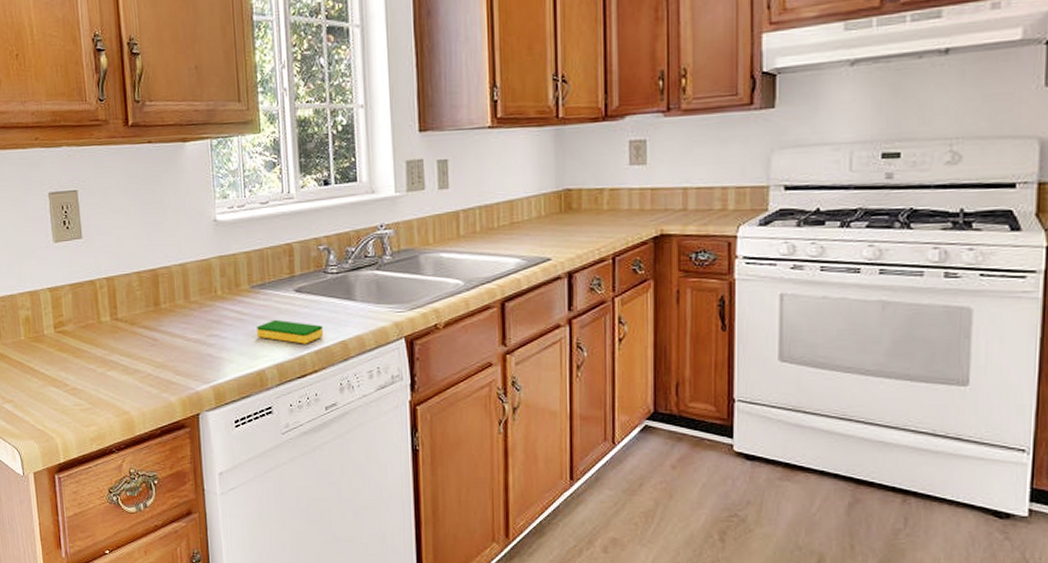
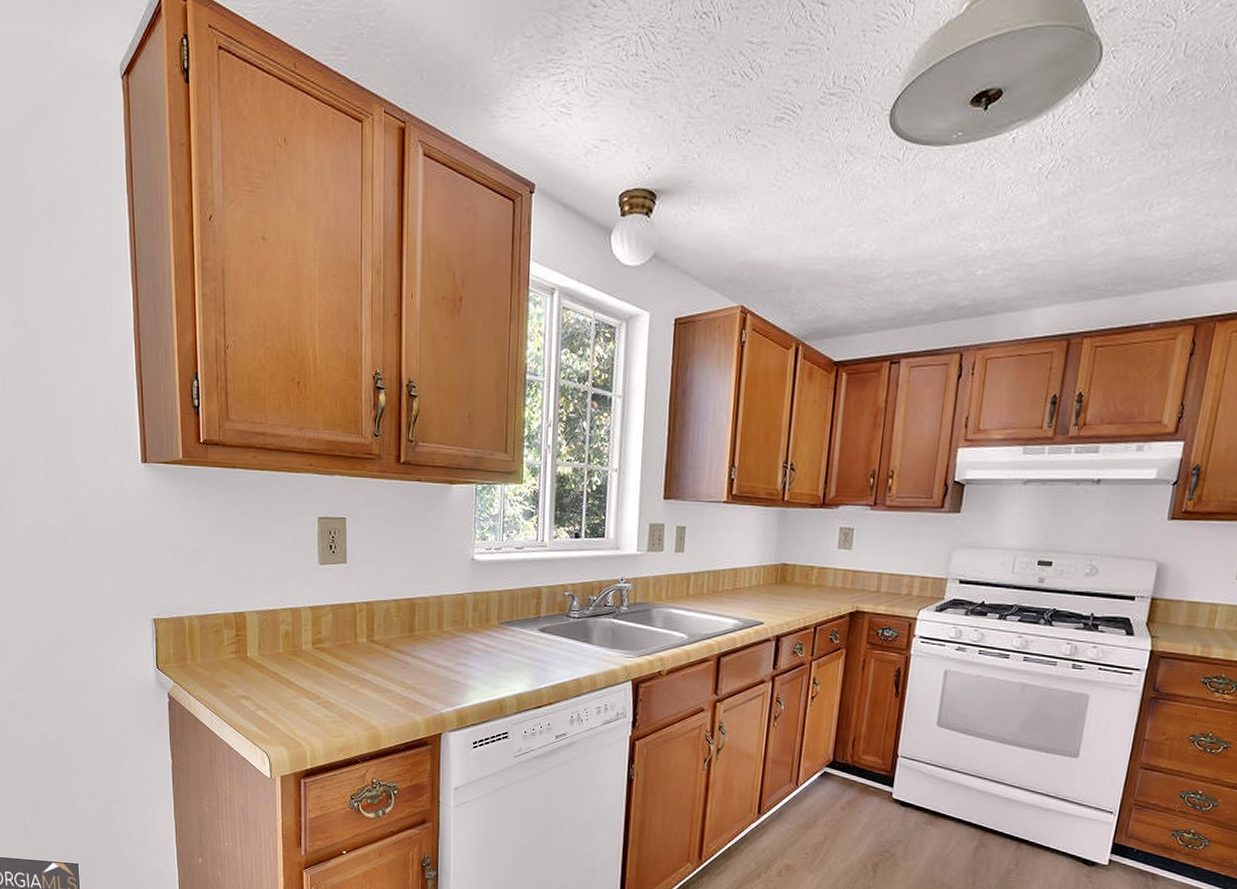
dish sponge: present [257,319,323,344] -> none [501,654,560,679]

